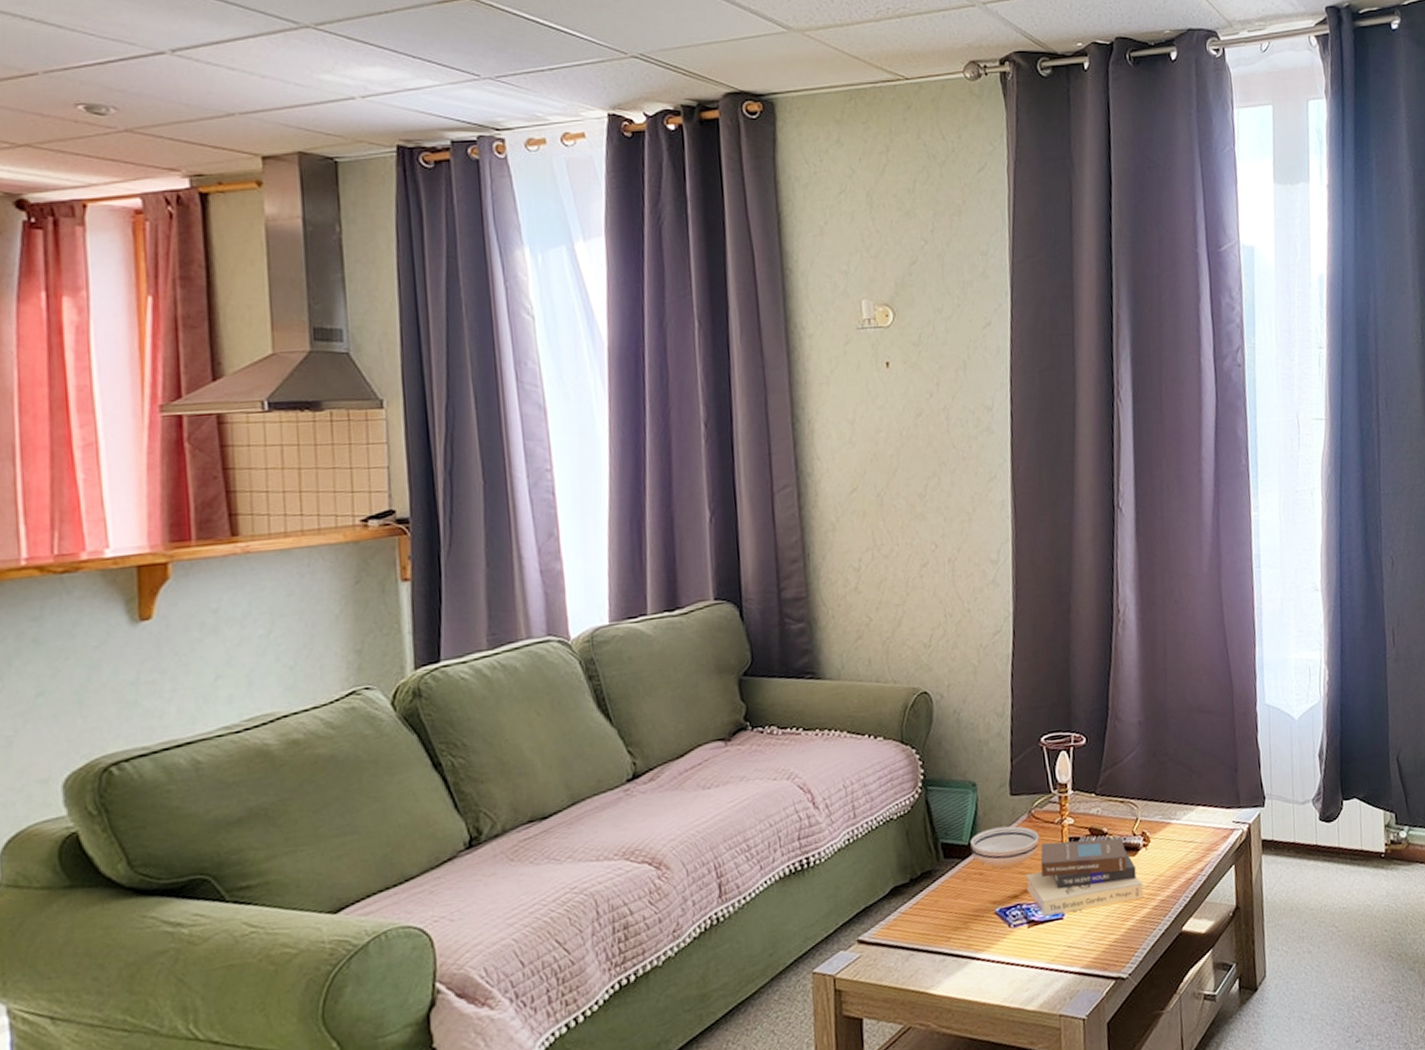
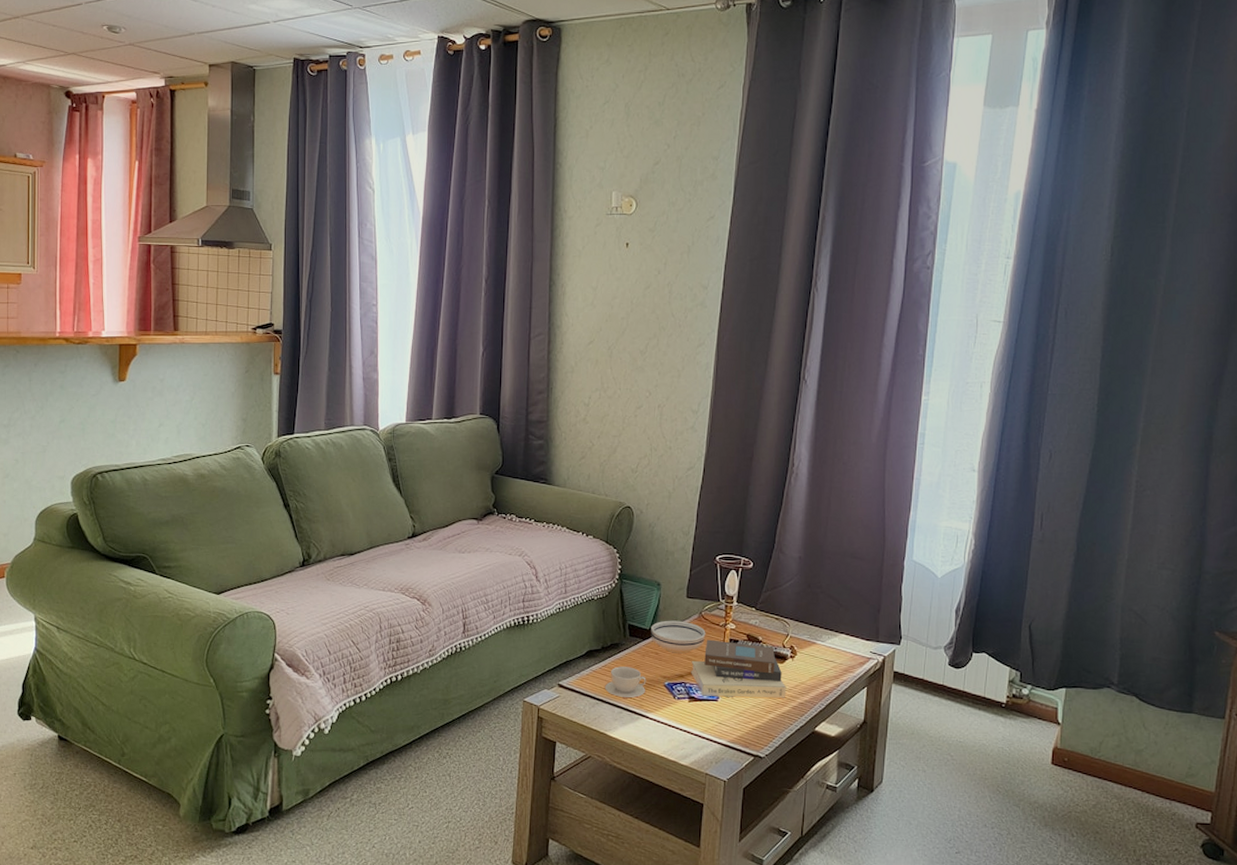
teacup: none [919,898,972,941] -> present [605,666,647,698]

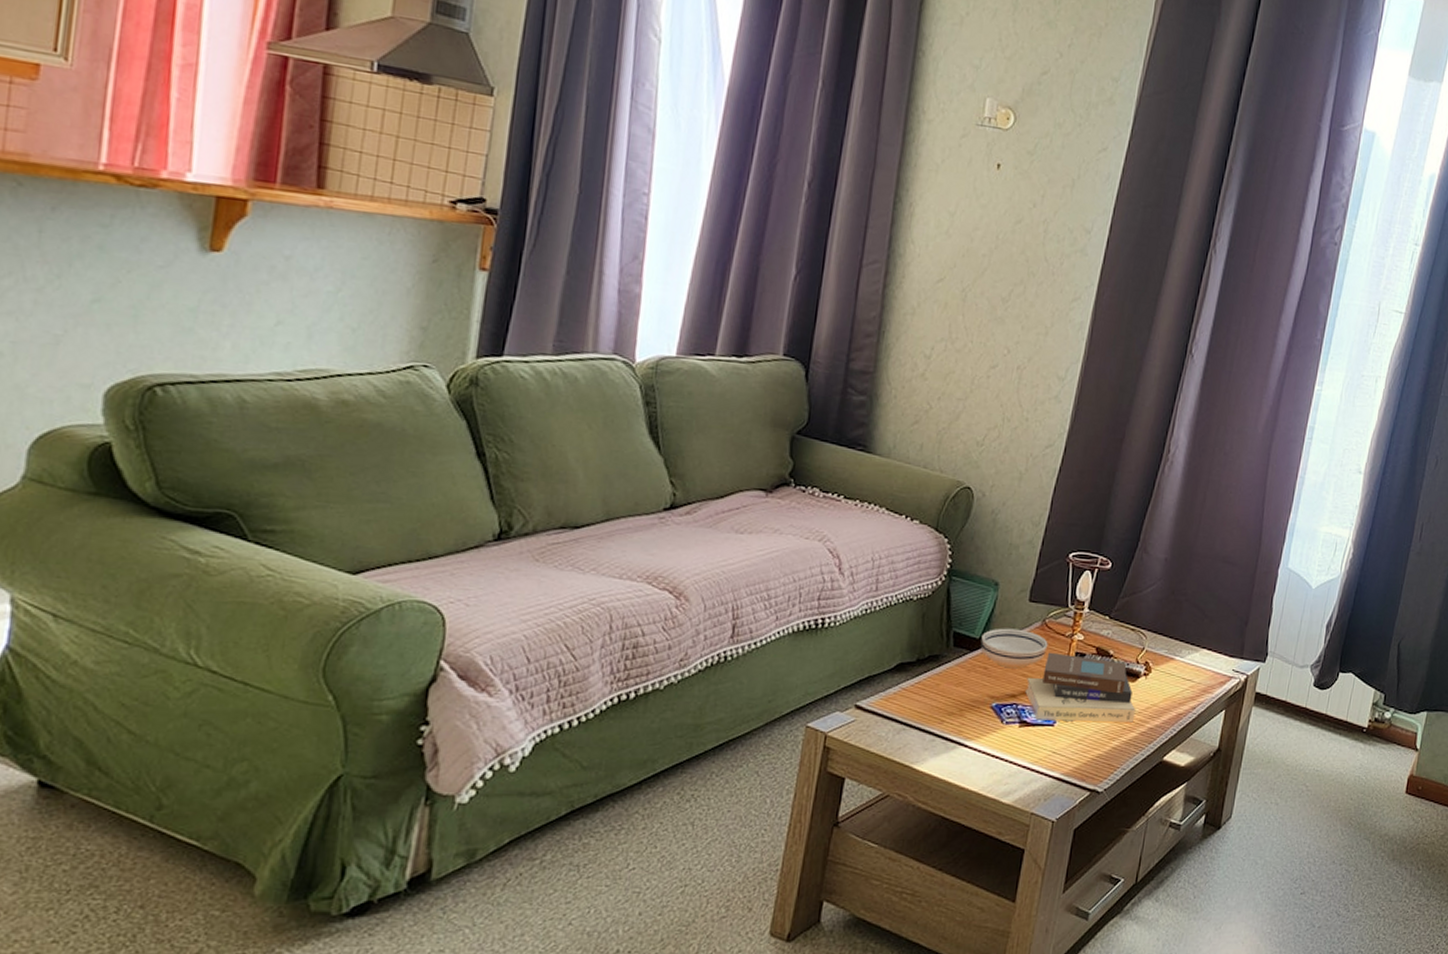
teacup: present [605,666,647,698] -> none [916,683,970,722]

